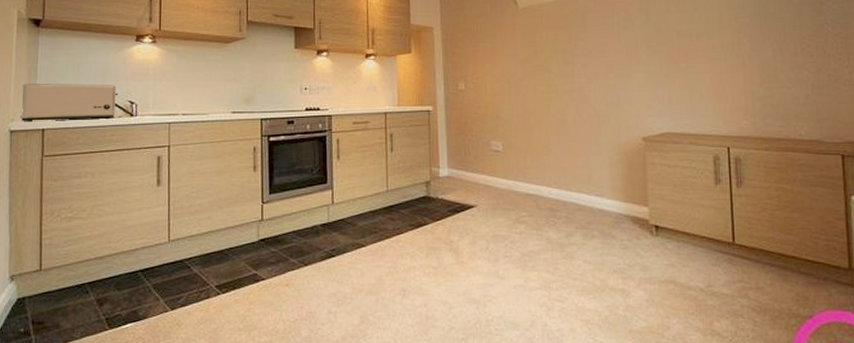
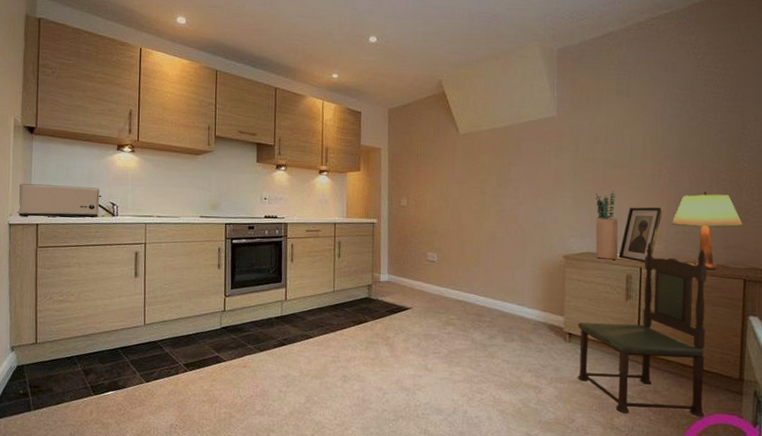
dining chair: none [665,117,815,316] -> present [578,241,707,417]
vase: none [672,63,703,141] -> present [595,191,619,260]
picture frame: none [703,79,747,142] -> present [618,207,663,263]
table lamp: none [756,59,834,146] -> present [671,191,743,270]

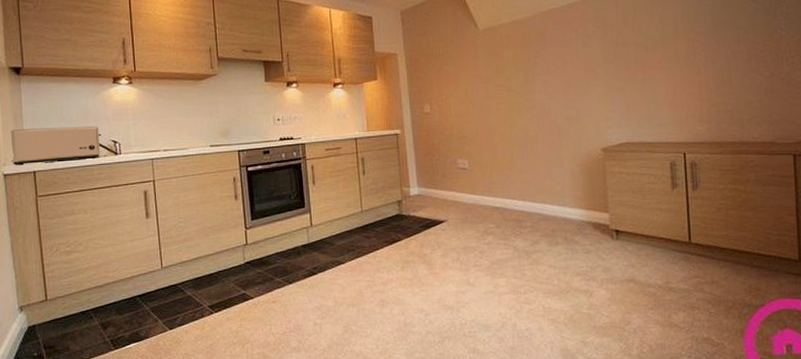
dining chair: present [578,241,707,417] -> none [624,124,766,309]
vase: present [595,191,619,260] -> none [629,75,660,149]
picture frame: present [618,207,663,263] -> none [660,87,702,148]
table lamp: present [671,191,743,270] -> none [711,65,787,148]

